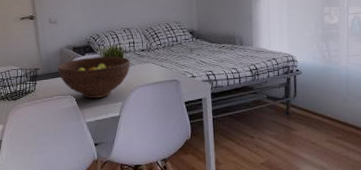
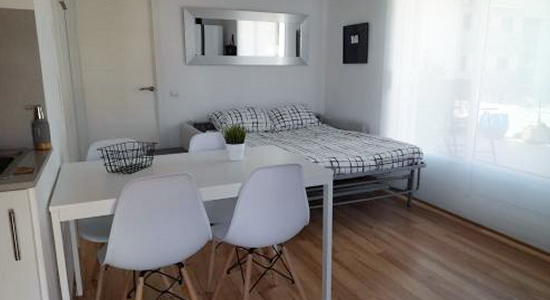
fruit bowl: present [57,56,131,99] -> none [176,135,252,177]

